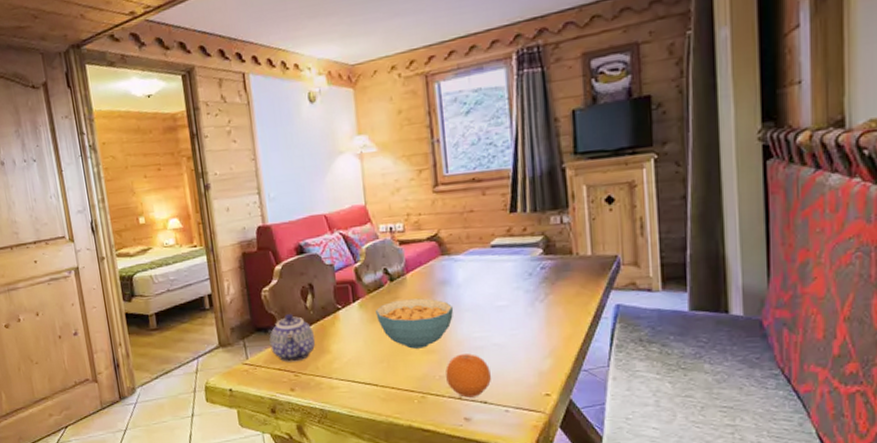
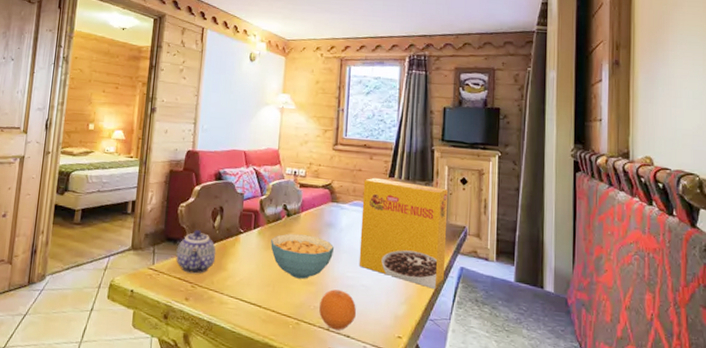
cereal box: none [478,213,597,335] -> present [359,177,448,289]

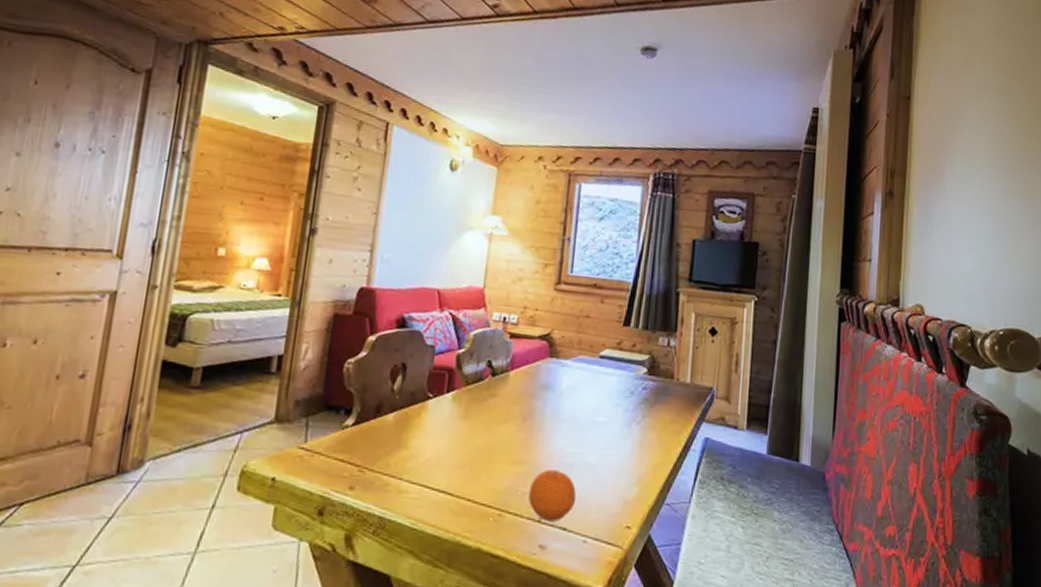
teapot: present [176,230,216,274] -> none [338,395,395,454]
cereal bowl: present [270,233,335,279] -> none [468,398,552,457]
cereal box: present [359,177,448,289] -> none [581,326,694,466]

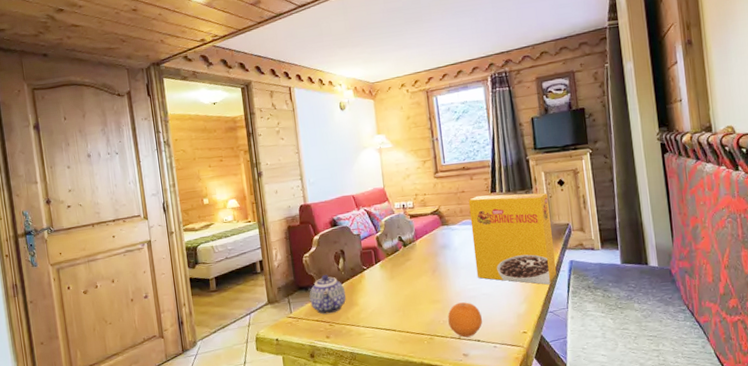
teapot: none [338,395,395,454] -> present [309,275,346,315]
cereal box: none [581,326,694,466] -> present [468,193,557,285]

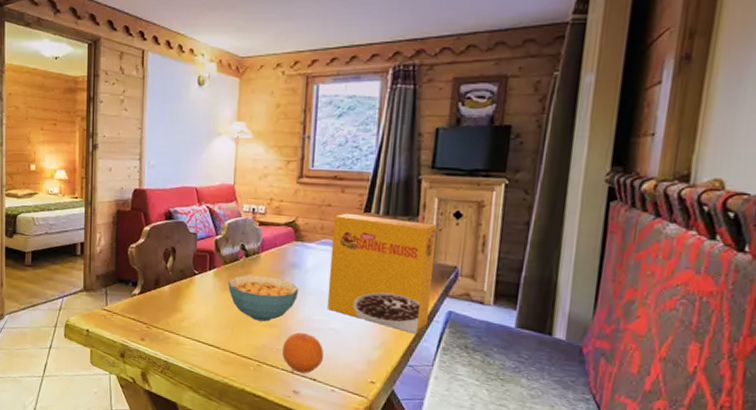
teapot: present [309,275,346,315] -> none [129,271,170,315]
cereal bowl: none [393,259,453,300] -> present [228,275,299,322]

